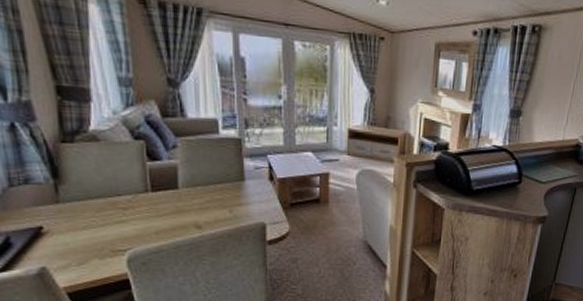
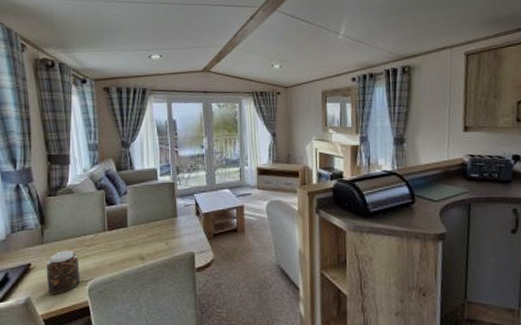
jar: none [65,212,115,264] -> present [46,250,80,294]

